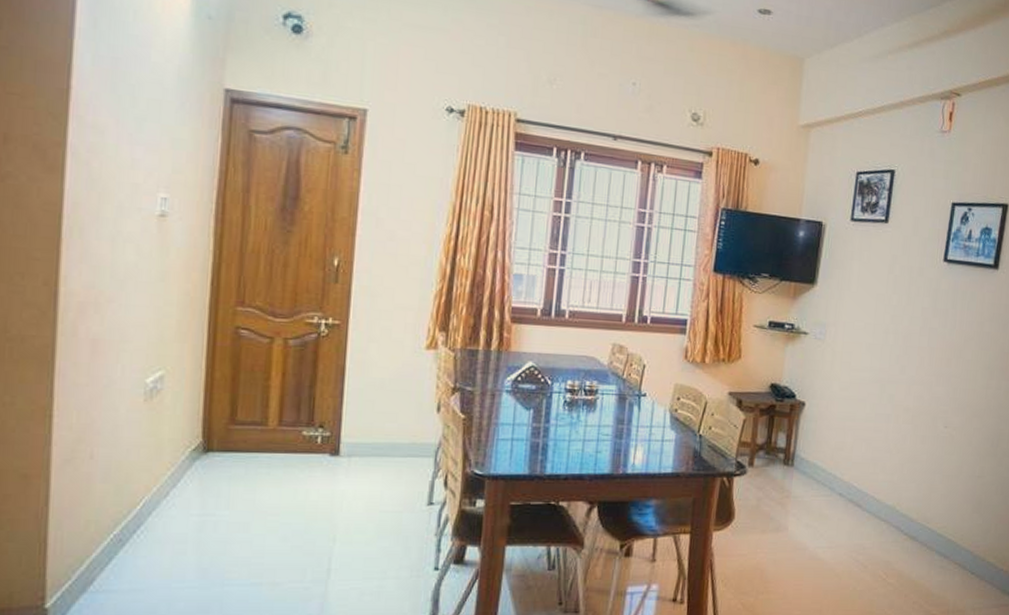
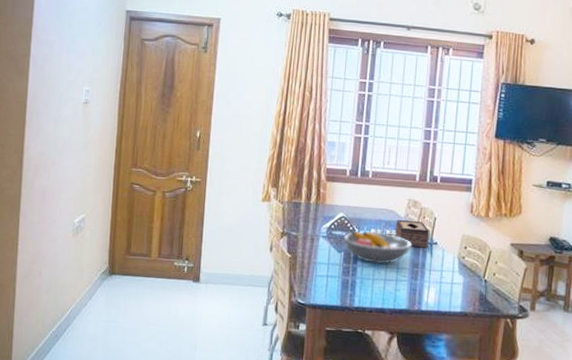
fruit bowl: none [532,383,617,422] -> present [343,231,412,264]
tissue box: none [596,367,637,401] -> present [395,219,429,248]

